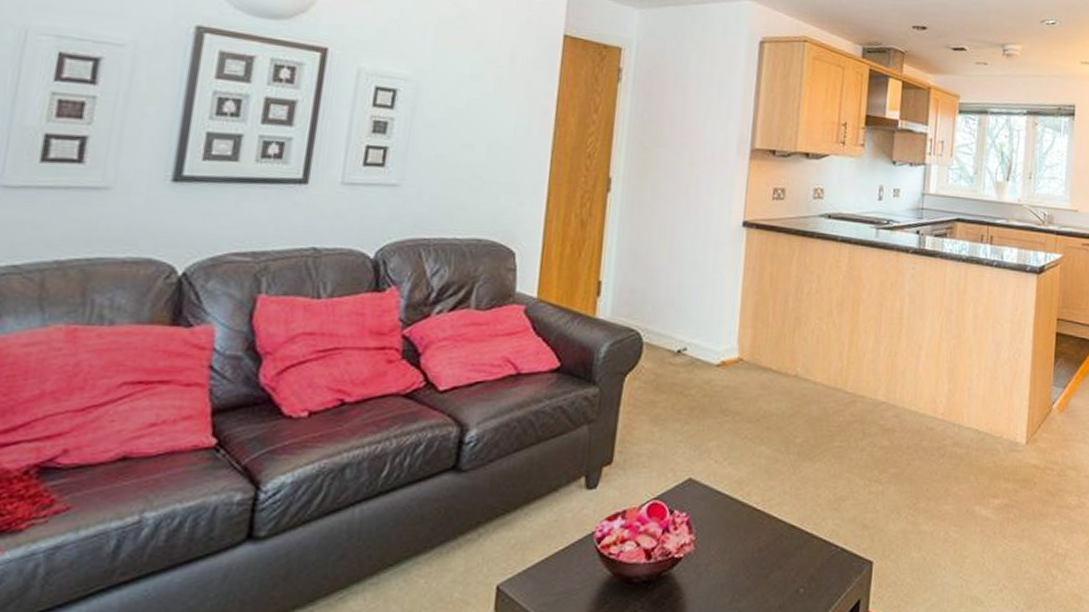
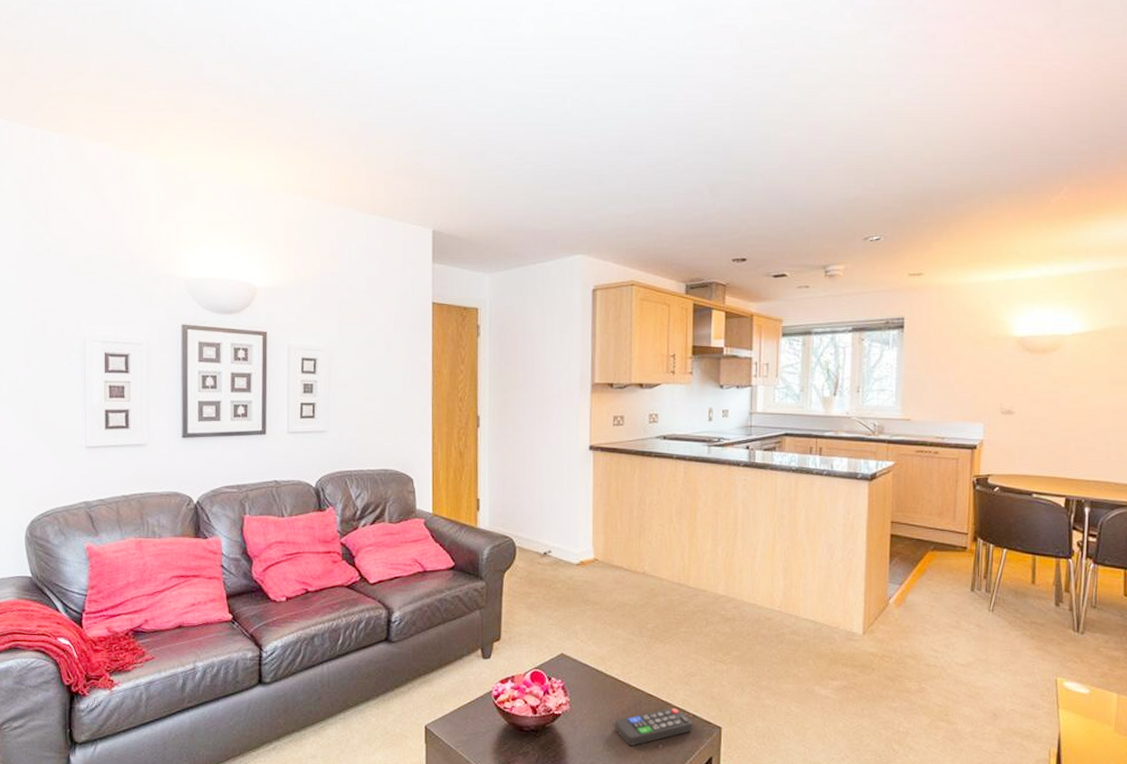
remote control: none [747,540,840,593] -> present [614,707,692,746]

